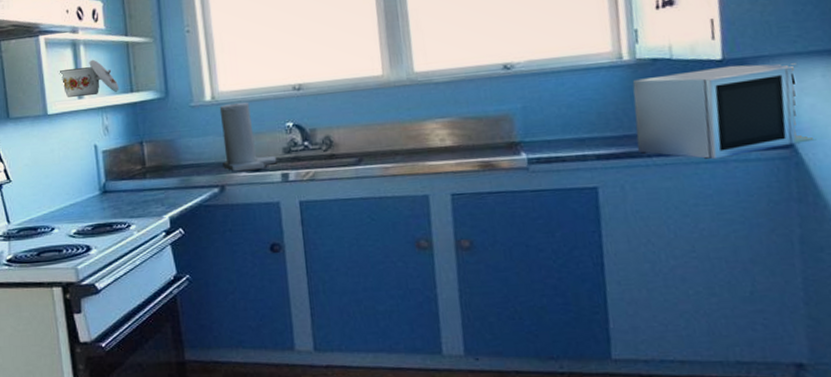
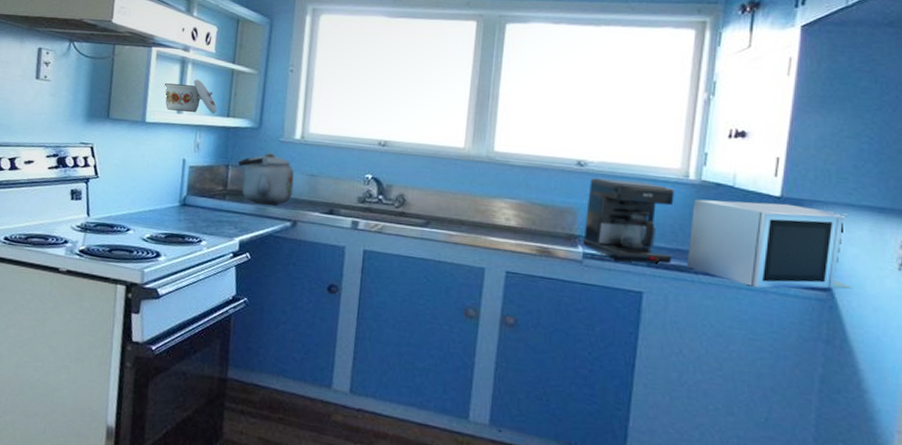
kettle: none [151,120,215,176] -> present [237,152,295,205]
paper towel: present [219,102,277,172] -> none [298,146,351,213]
coffee maker: none [520,72,622,159] -> present [583,178,674,264]

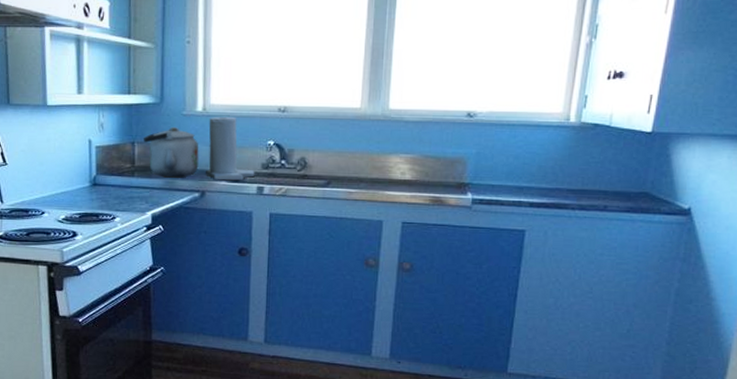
cooking pot: present [163,79,217,114] -> none [61,57,118,93]
paper towel: none [298,146,351,213] -> present [205,116,255,181]
coffee maker: present [583,178,674,264] -> none [472,127,556,204]
microwave: present [687,199,853,290] -> none [565,138,710,218]

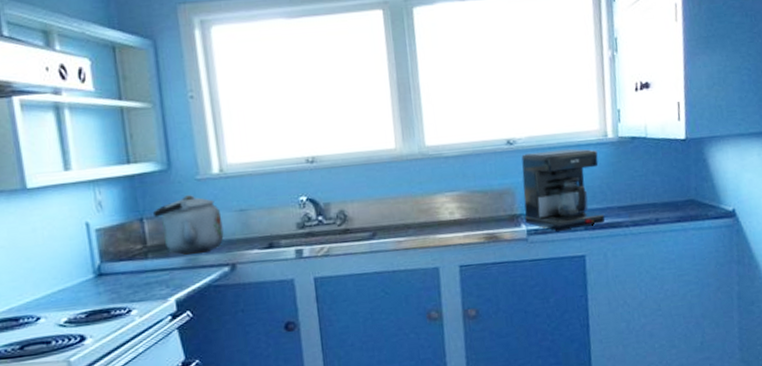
paper towel: present [205,116,255,181] -> none [228,175,291,249]
coffee maker: none [472,127,556,204] -> present [521,148,606,230]

